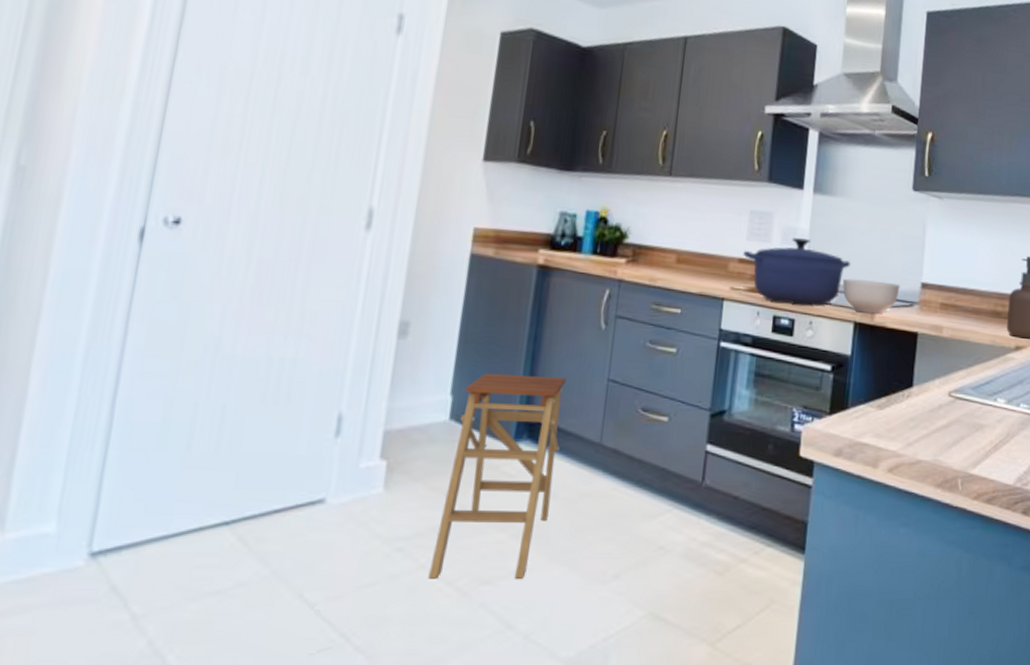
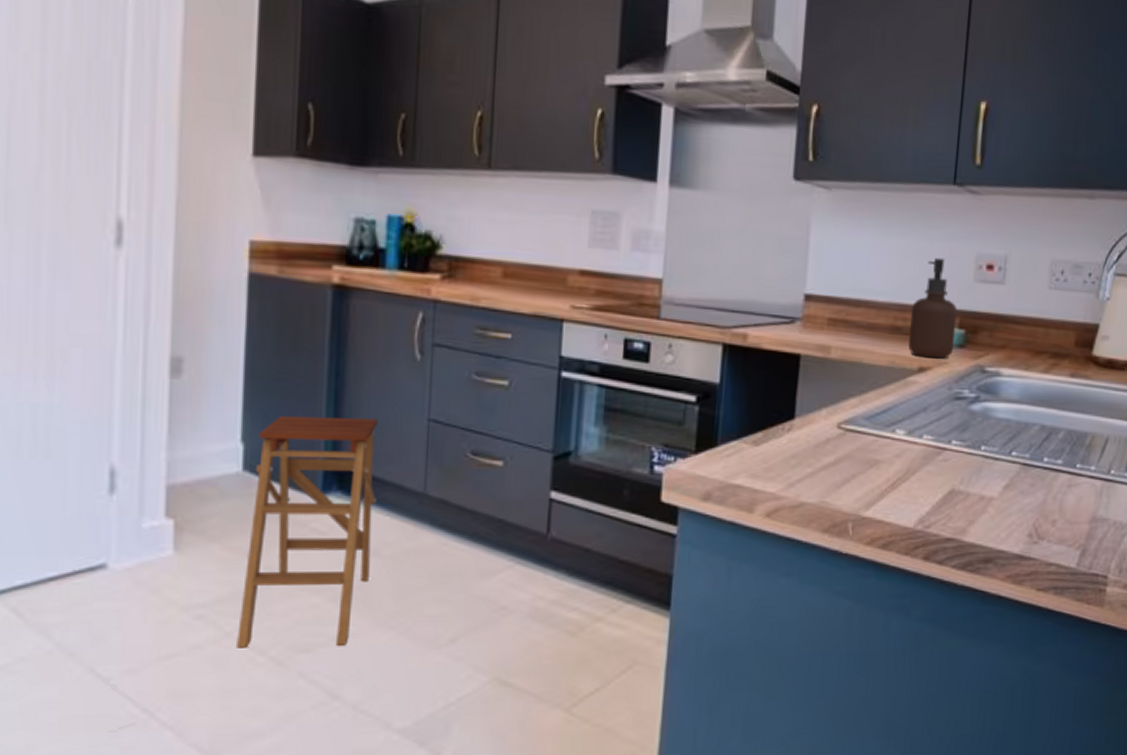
cooking pot: present [743,237,851,306] -> none [585,242,718,326]
bowl: present [842,278,900,314] -> none [707,291,779,333]

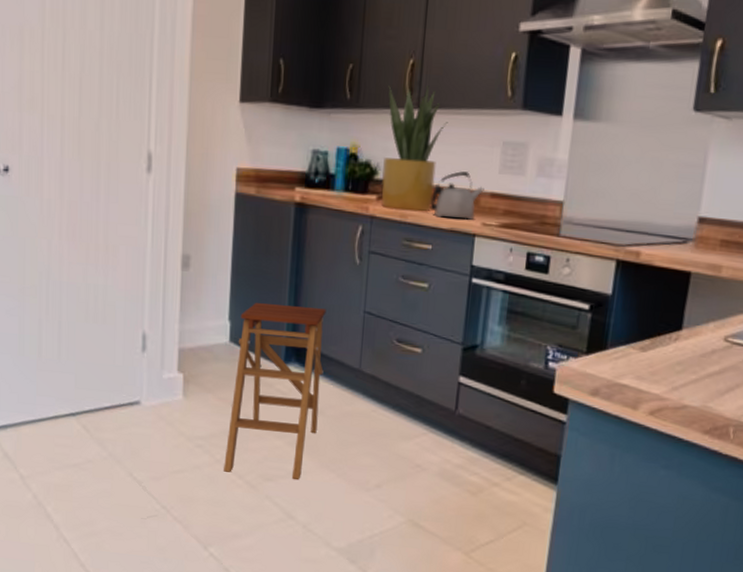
planter: none [445,142,526,294] -> present [381,85,448,212]
kettle: none [507,245,572,302] -> present [430,171,484,220]

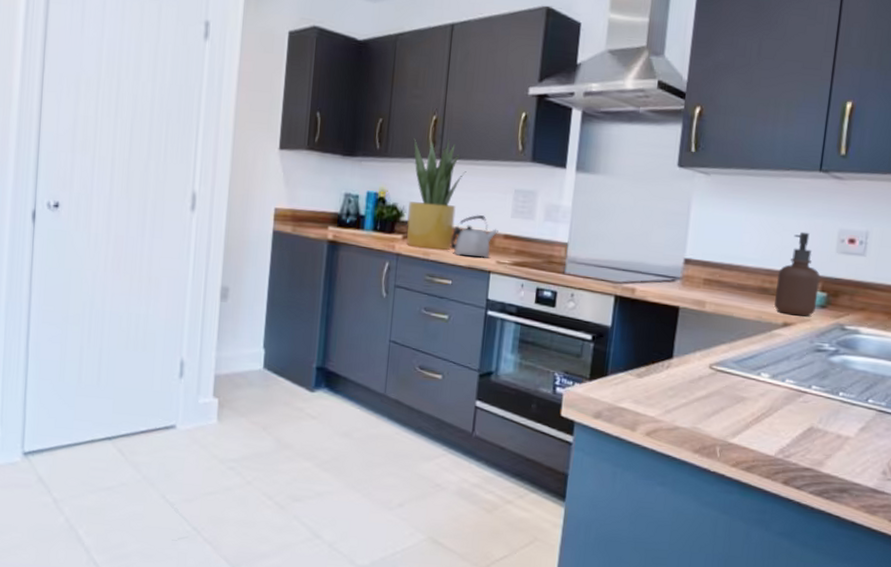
step ladder: present [224,303,327,479] -> none [254,332,355,500]

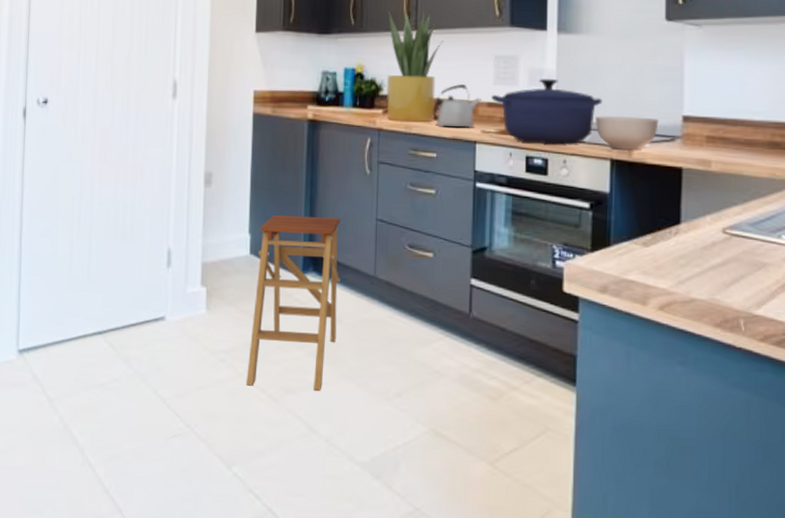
step ladder: none [254,332,355,500] -> present [246,215,341,391]
cooking pot: none [508,214,613,280] -> present [491,78,603,145]
bowl: none [604,253,662,288] -> present [595,116,659,150]

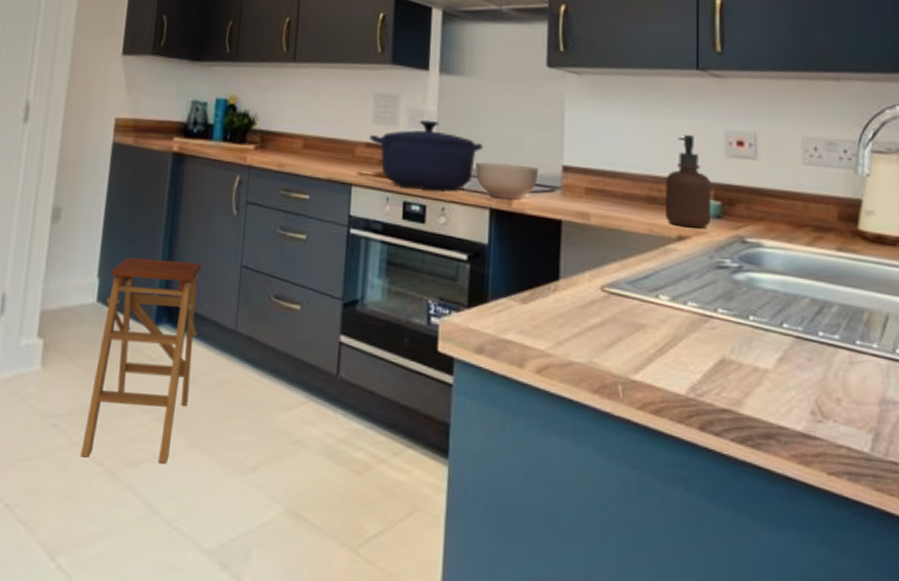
planter: present [386,10,444,123] -> none [259,41,323,162]
kettle: present [432,84,481,128] -> none [307,122,359,169]

